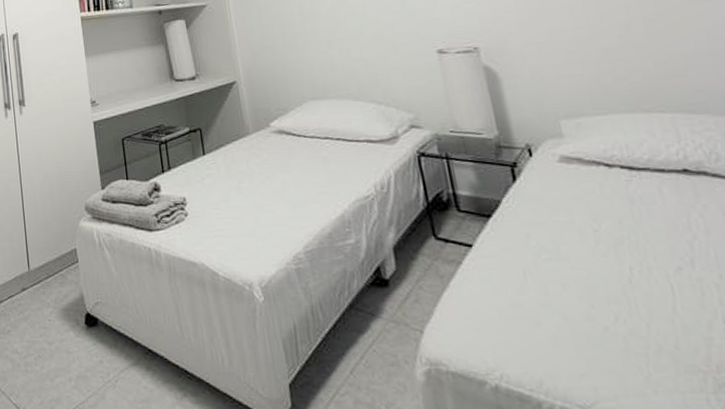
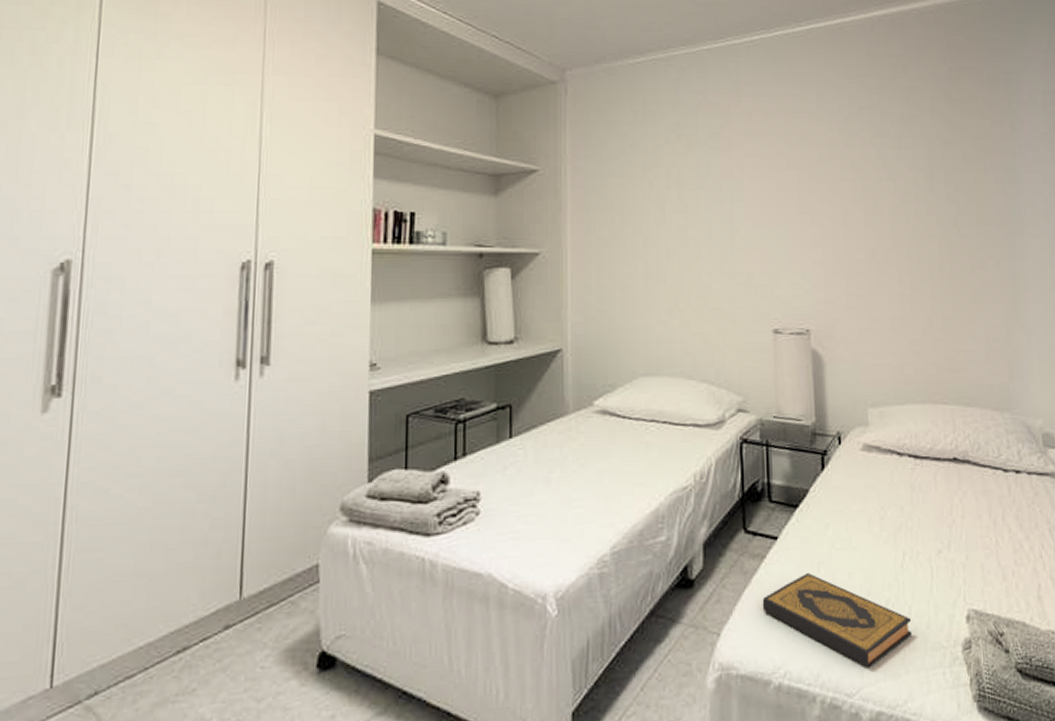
hardback book: none [464,280,656,381] -> present [762,572,913,667]

